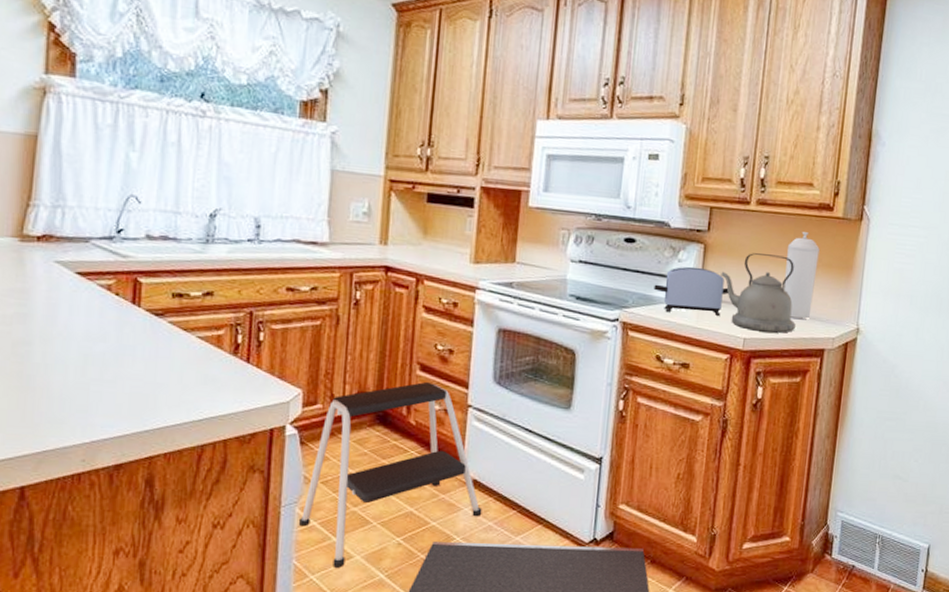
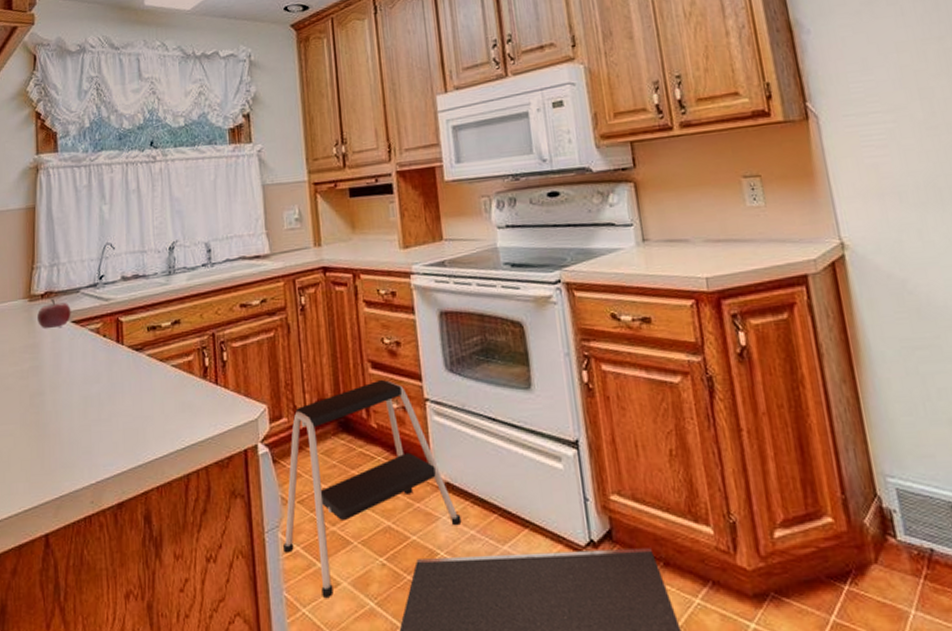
fruit: none [28,242,77,277] -> present [36,298,71,330]
toaster: present [653,266,729,316] -> none [590,208,675,264]
kettle: present [721,253,796,333] -> none [660,177,764,267]
canister: present [784,232,820,319] -> none [728,145,778,245]

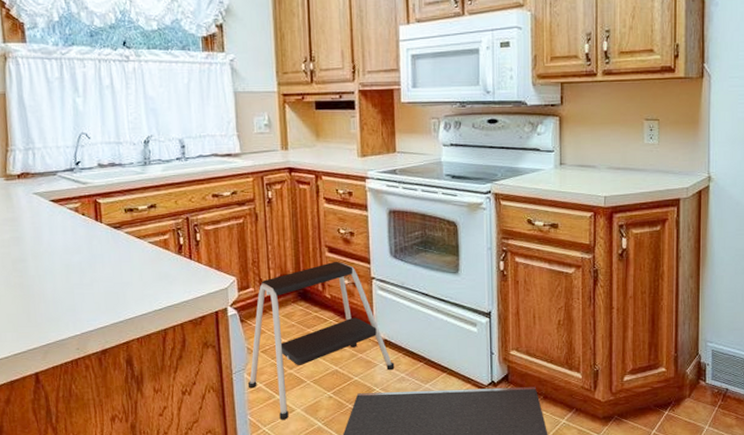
fruit: present [36,298,71,330] -> none [14,179,49,206]

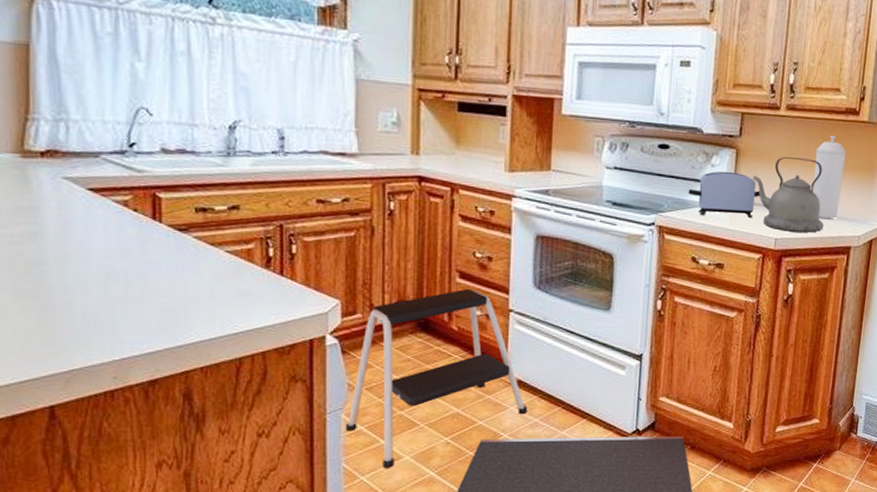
toaster: none [518,138,586,181] -> present [688,171,760,218]
kettle: none [577,119,651,189] -> present [752,157,824,233]
canister: none [635,95,666,173] -> present [813,136,846,219]

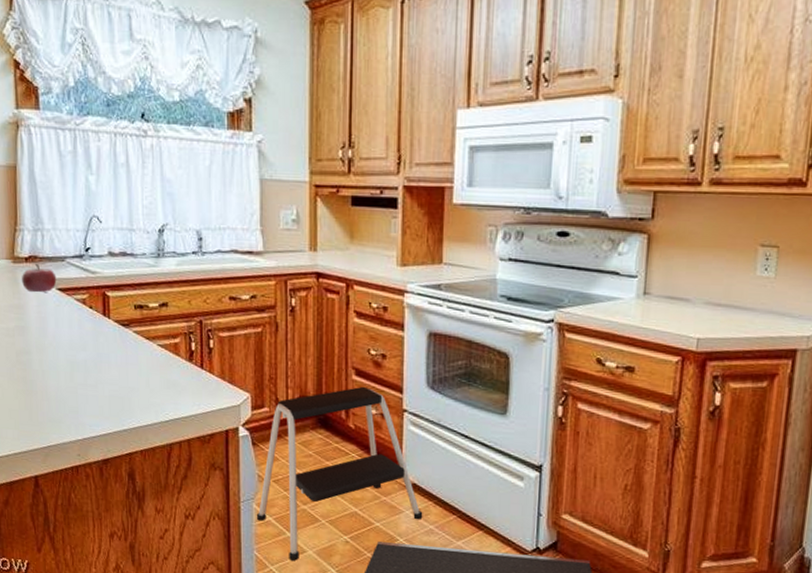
fruit: none [33,158,87,194] -> present [21,263,57,293]
toaster: present [688,171,760,218] -> none [591,260,678,314]
kettle: present [752,157,824,233] -> none [668,241,760,332]
canister: present [813,136,846,219] -> none [745,214,790,315]

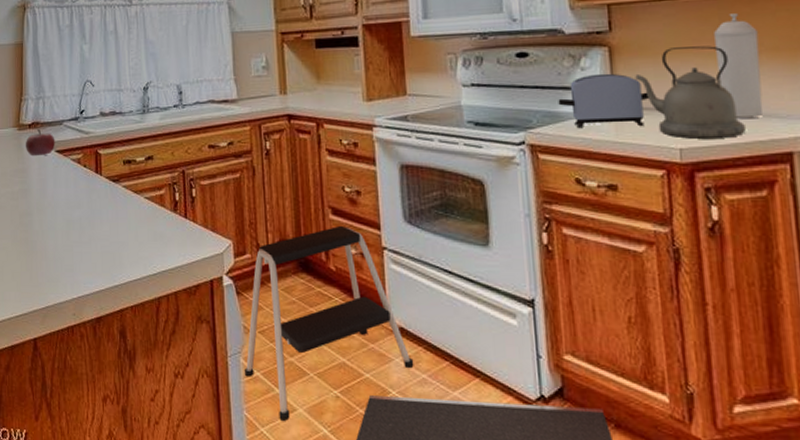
toaster: none [591,260,678,314] -> present [558,73,649,129]
kettle: none [668,241,760,332] -> present [635,46,746,139]
canister: none [745,214,790,315] -> present [713,13,763,118]

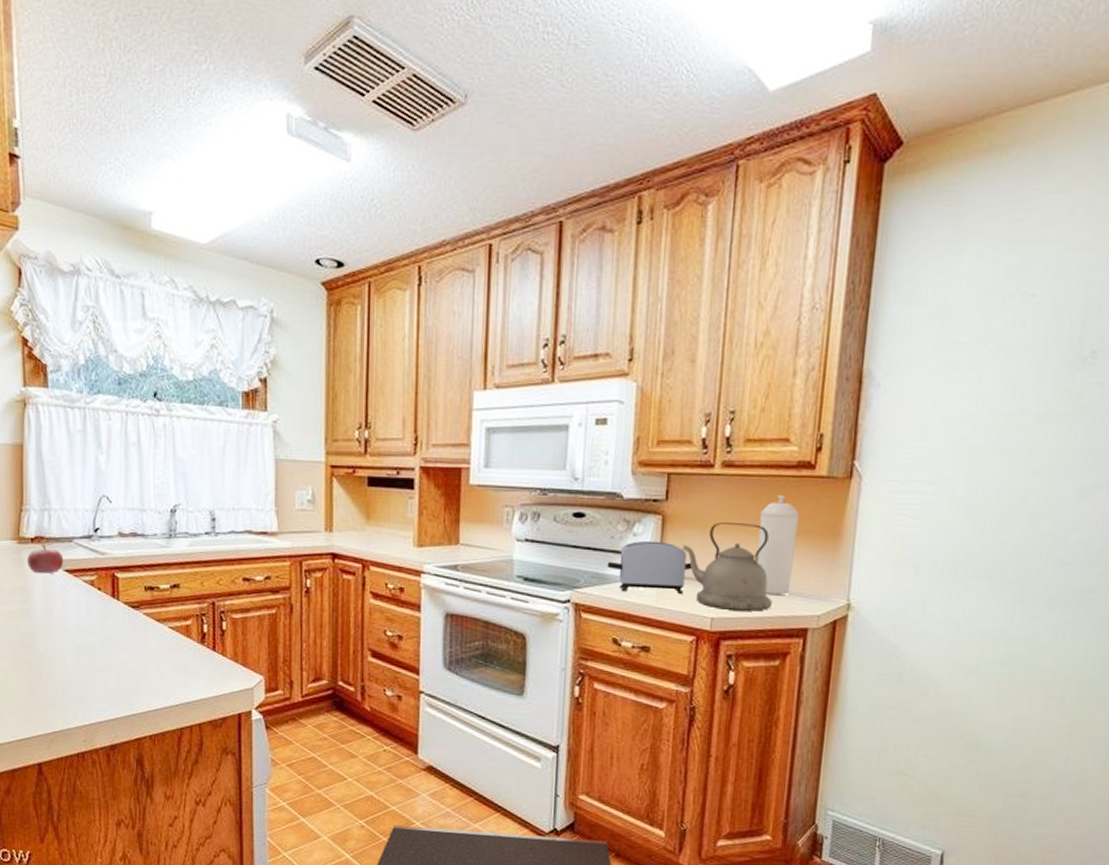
step stool: present [244,225,414,422] -> none [269,668,440,847]

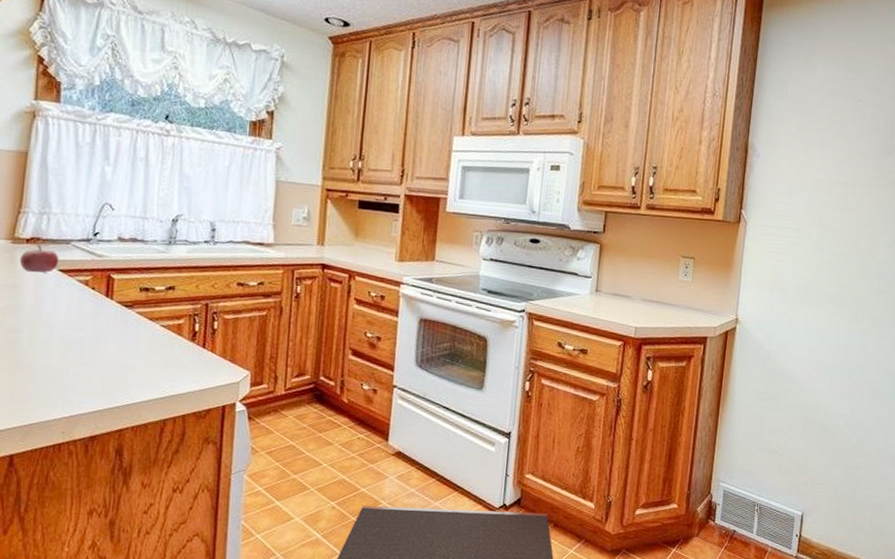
toaster: present [607,540,692,594] -> none [555,264,622,307]
kettle: present [682,522,772,611] -> none [615,252,681,323]
canister: present [757,495,799,595] -> none [671,233,702,310]

